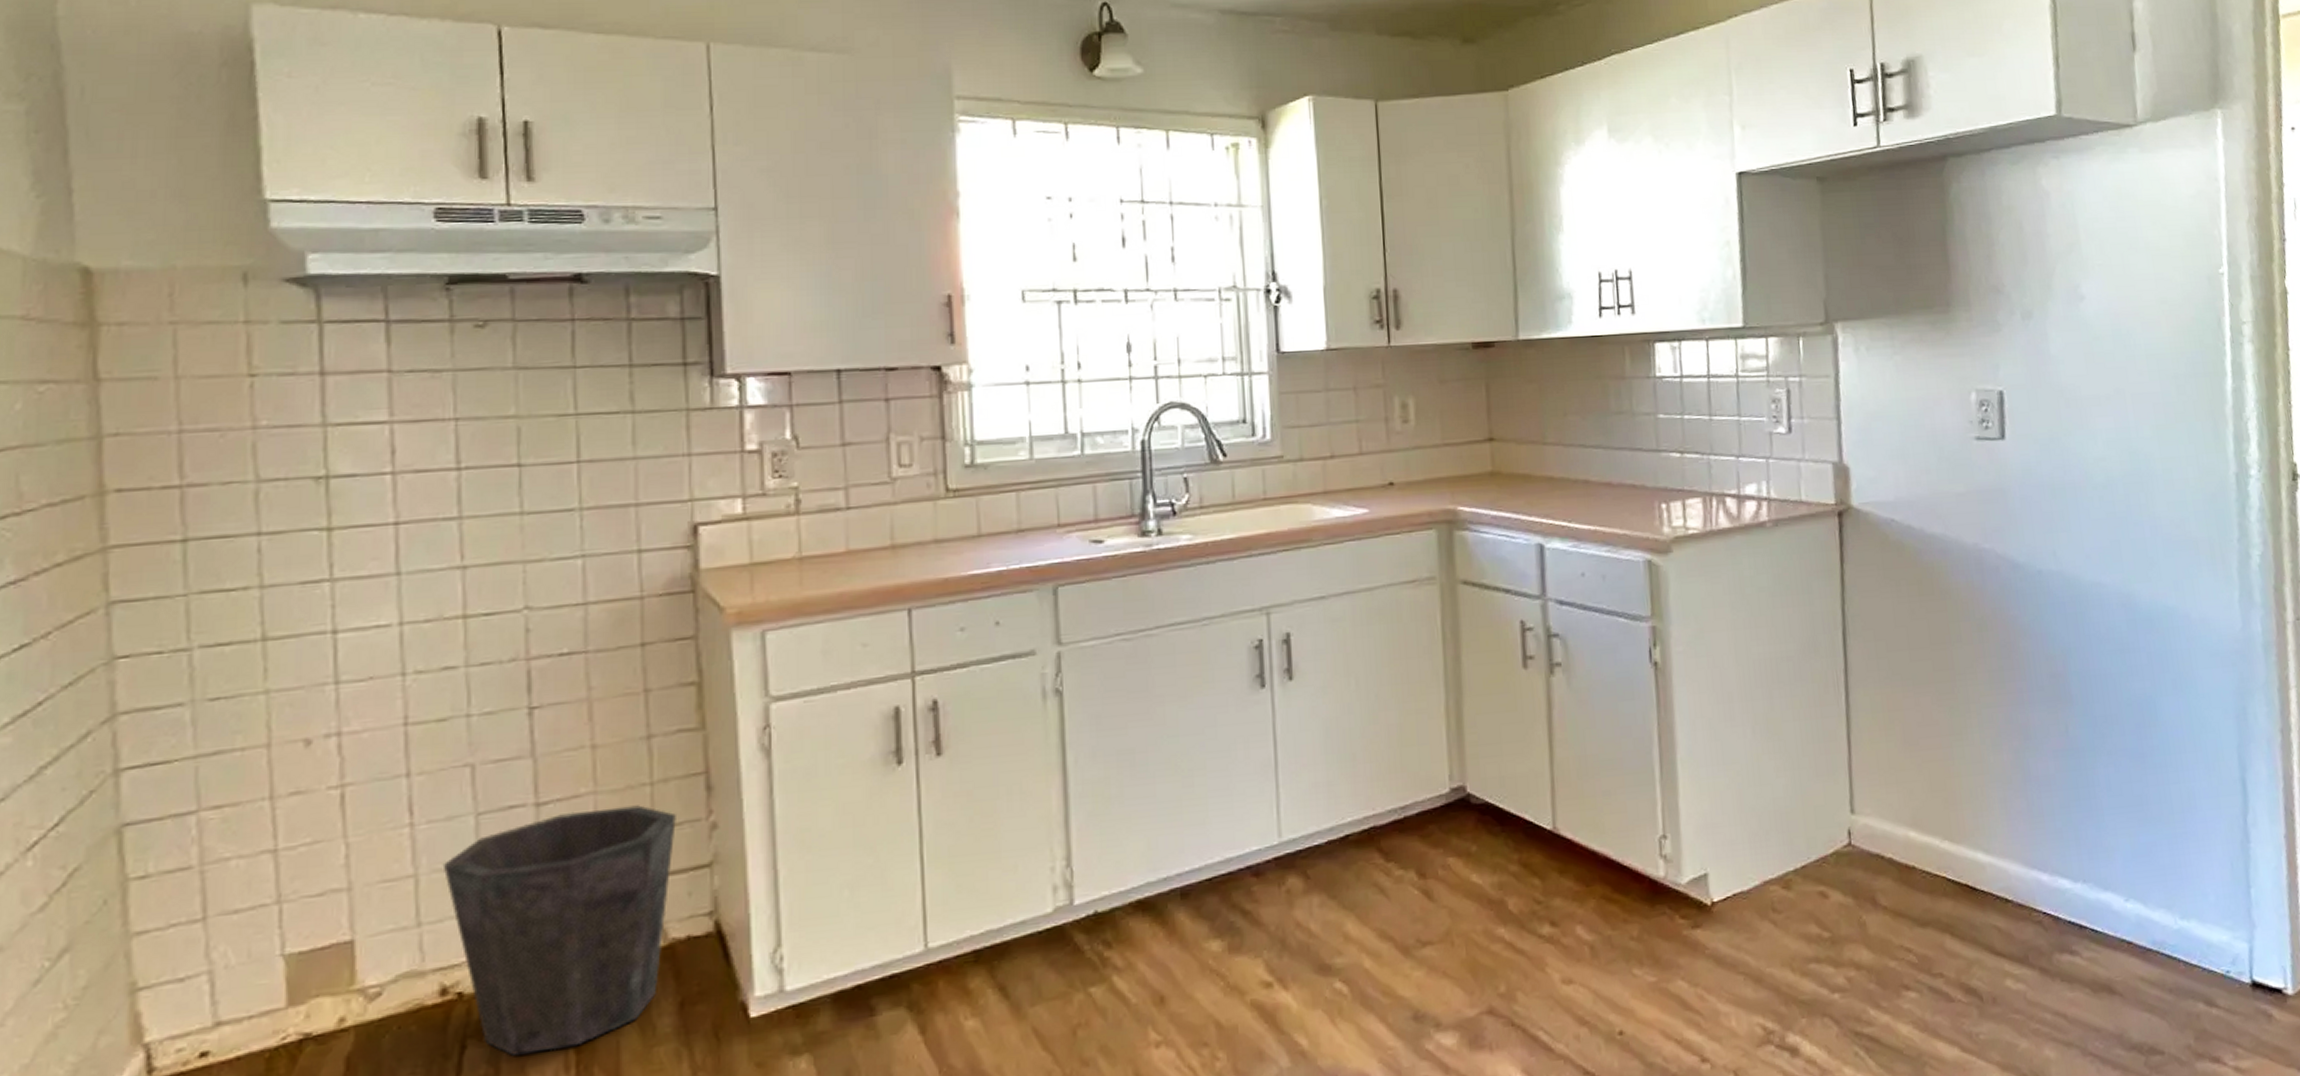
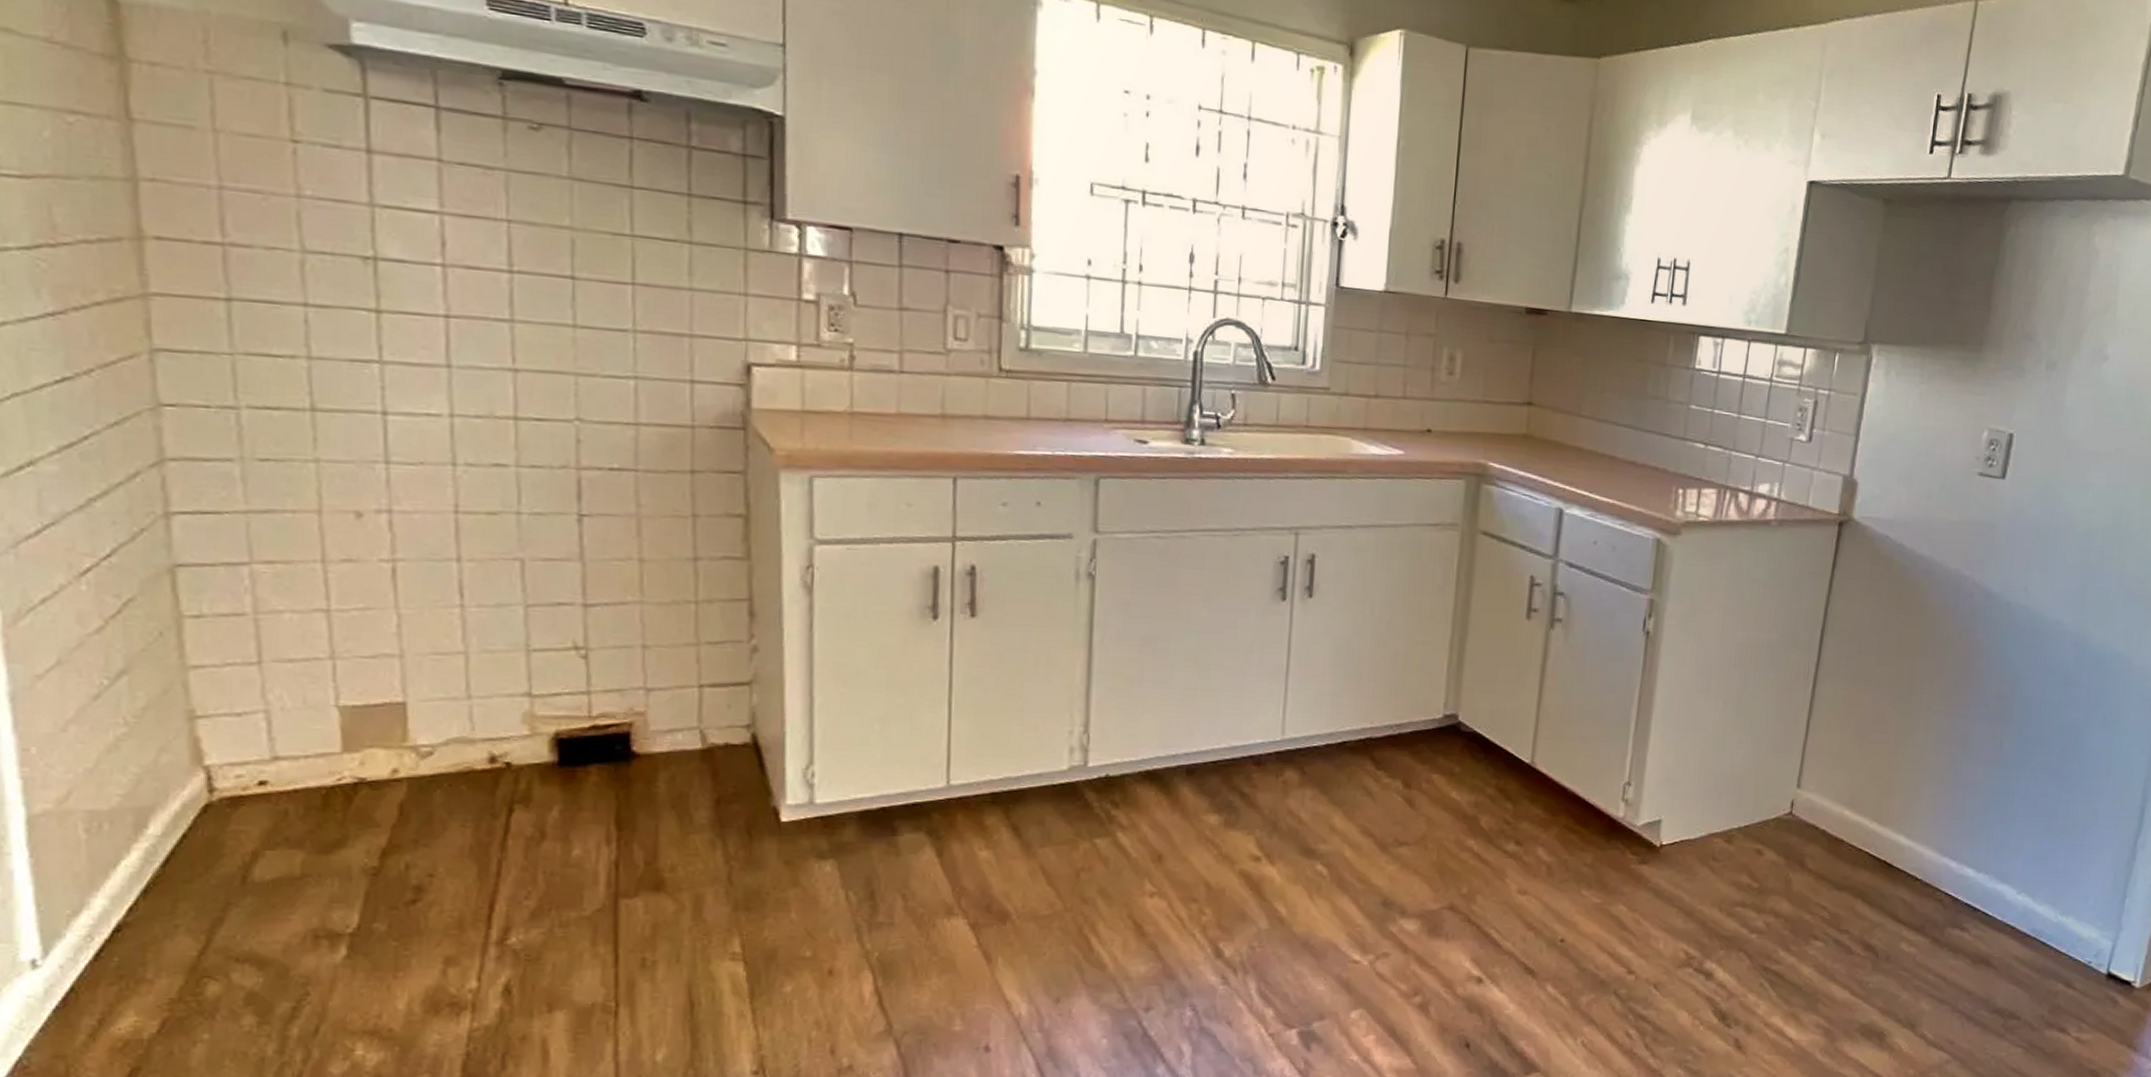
waste bin: present [442,805,676,1056] -> none [492,616,719,825]

